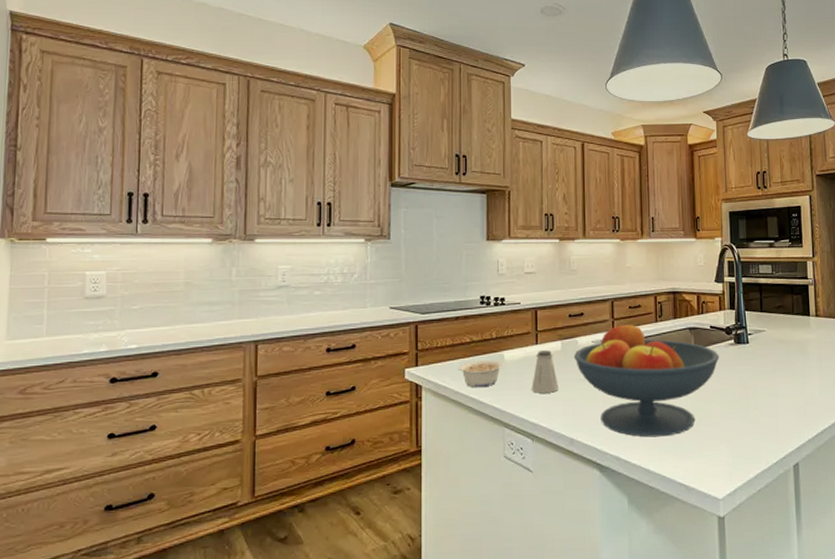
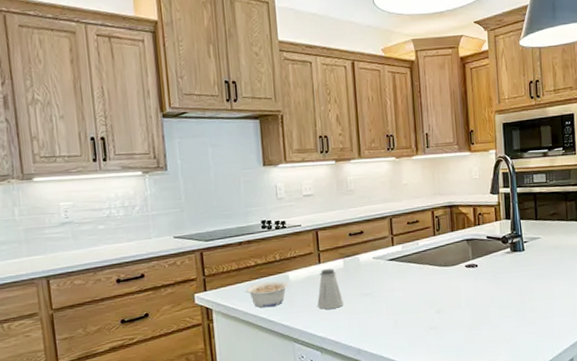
fruit bowl: present [573,323,720,438] -> none [355,238,497,344]

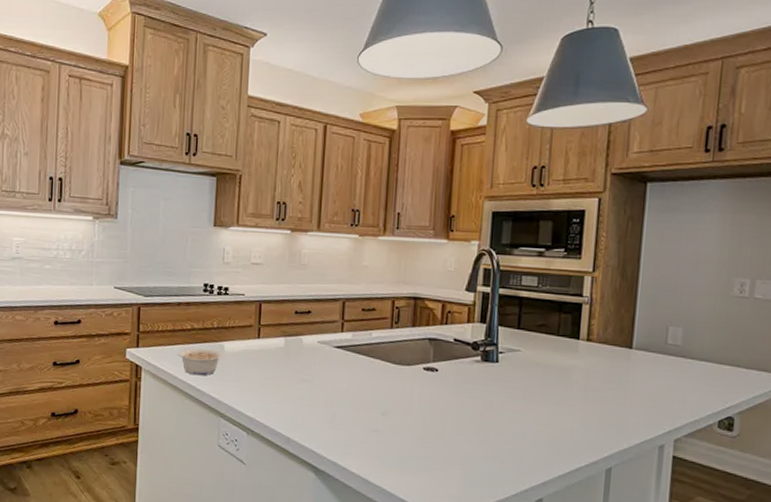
saltshaker: present [317,269,343,310] -> none [250,345,279,389]

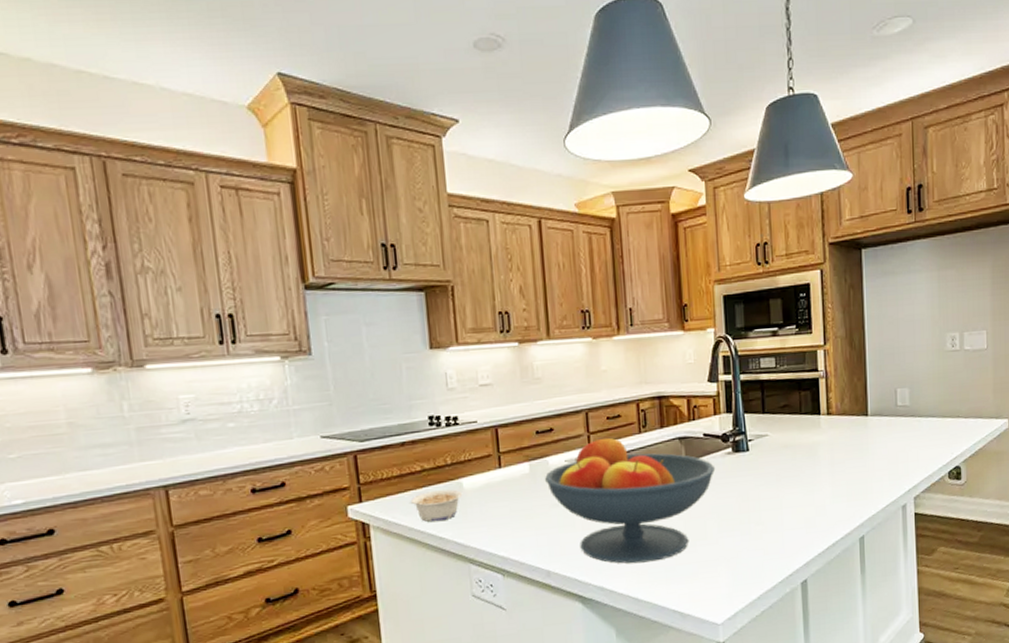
fruit bowl: none [296,325,462,450] -> present [544,437,716,564]

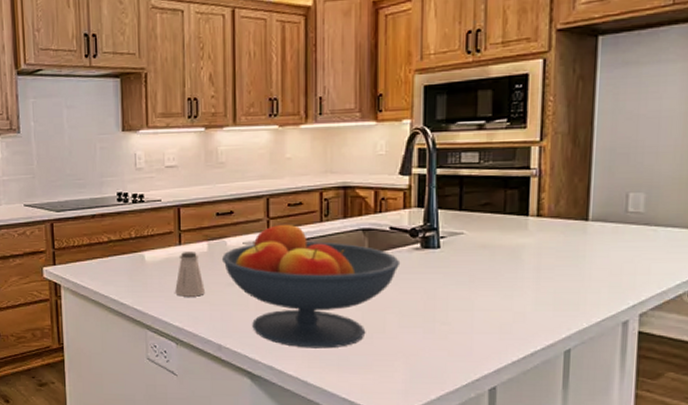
legume: present [409,489,463,522] -> none [95,261,144,289]
saltshaker: none [498,474,529,524] -> present [175,252,205,297]

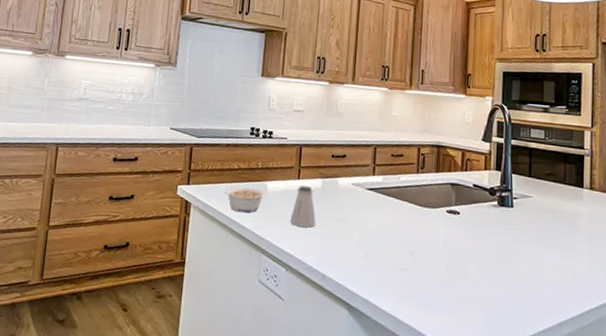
legume: none [95,261,144,289] -> present [223,186,266,213]
fruit bowl: present [221,222,401,349] -> none [332,169,481,289]

